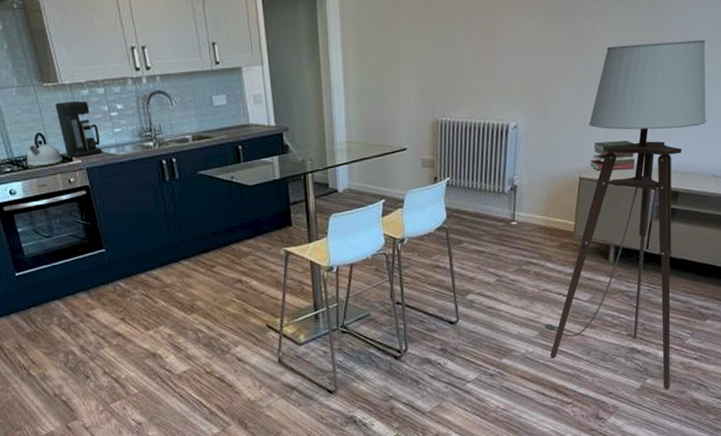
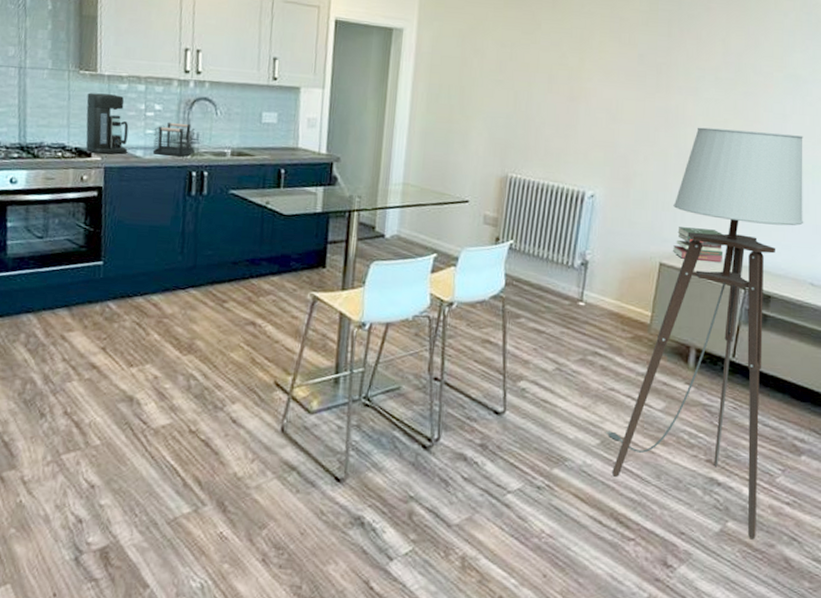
kettle: present [26,132,64,166] -> none [39,120,81,157]
dish rack: none [121,117,160,150] -> present [152,122,196,157]

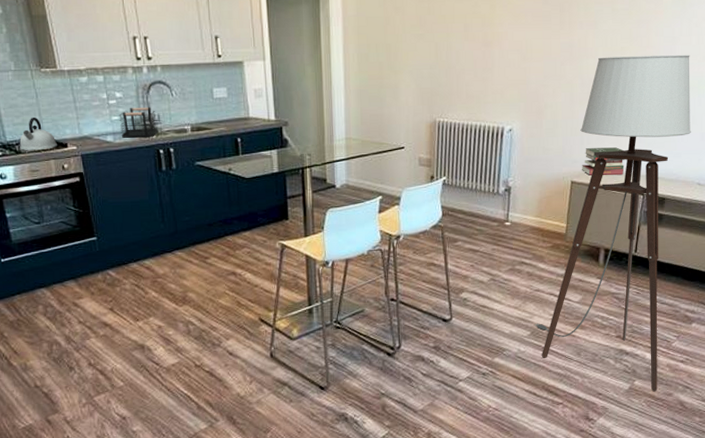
kettle: none [39,120,81,157] -> present [19,117,58,151]
coffee maker: present [86,92,129,155] -> none [52,88,98,144]

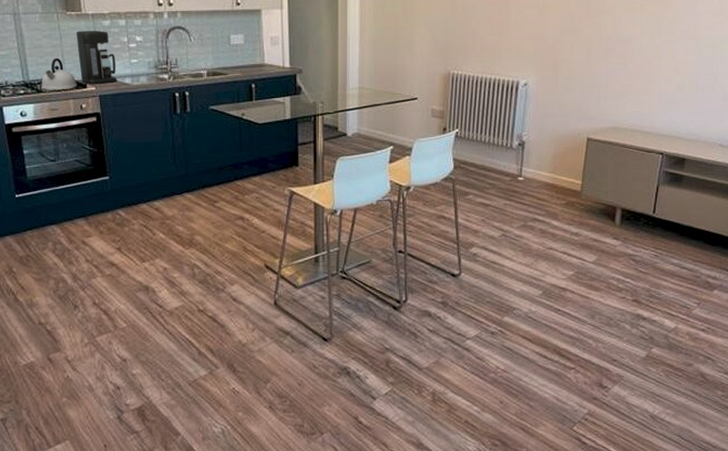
coffee maker: none [52,88,98,144] -> present [76,31,117,85]
dish rack: present [119,106,159,138] -> none [138,51,175,80]
floor lamp: present [535,55,692,392] -> none [547,14,714,361]
books: present [581,147,625,175] -> none [597,105,643,133]

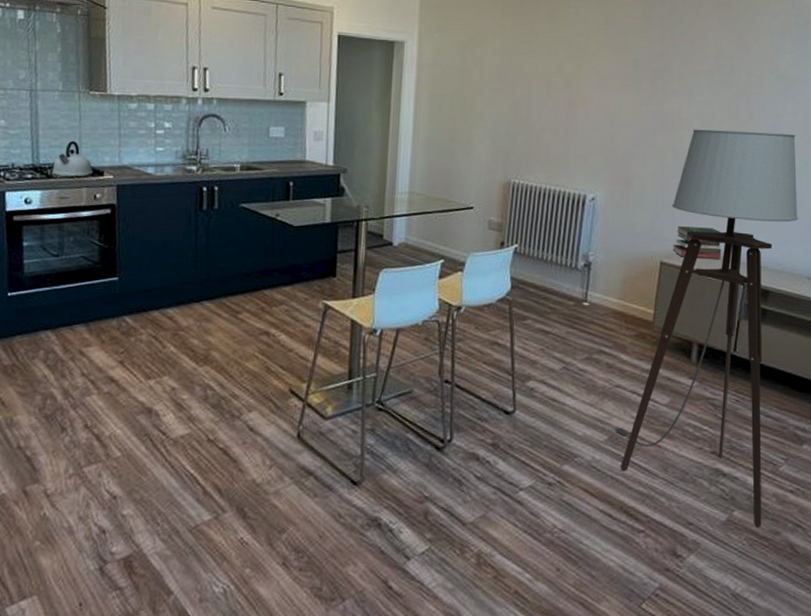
coffee maker: present [76,31,117,85] -> none [97,113,140,173]
floor lamp: none [547,14,714,361] -> present [613,129,799,528]
books: none [597,105,643,133] -> present [672,226,722,259]

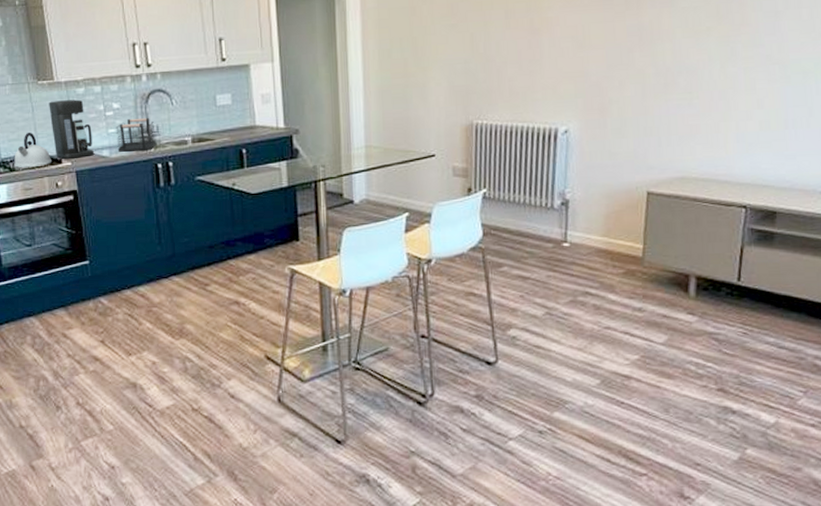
coffee maker: none [97,113,140,173] -> present [49,99,94,160]
dish rack: none [163,139,205,173] -> present [115,117,157,152]
floor lamp: present [613,129,799,528] -> none [606,32,809,465]
books: present [672,226,722,259] -> none [659,149,718,185]

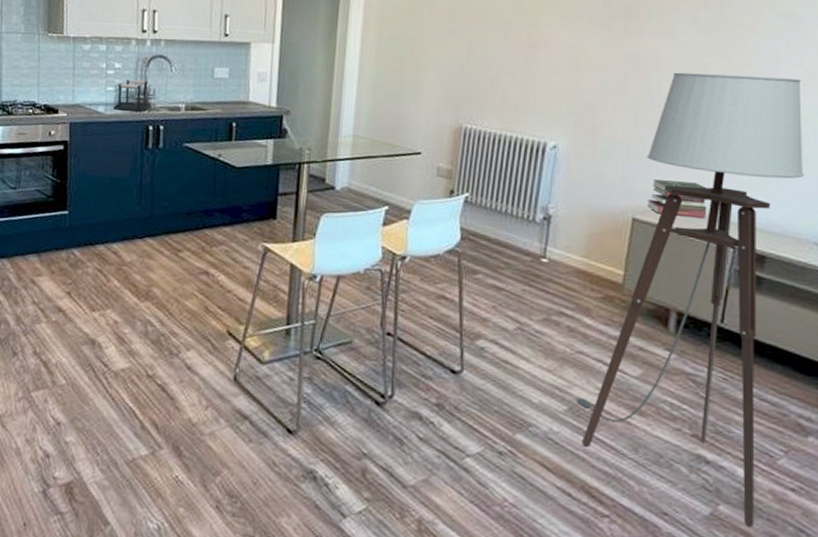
kettle: present [14,132,53,168] -> none [13,79,50,114]
coffee maker: present [49,99,94,160] -> none [53,53,92,111]
floor lamp: none [606,32,809,465] -> present [574,72,805,528]
books: none [659,149,718,185] -> present [646,179,707,218]

